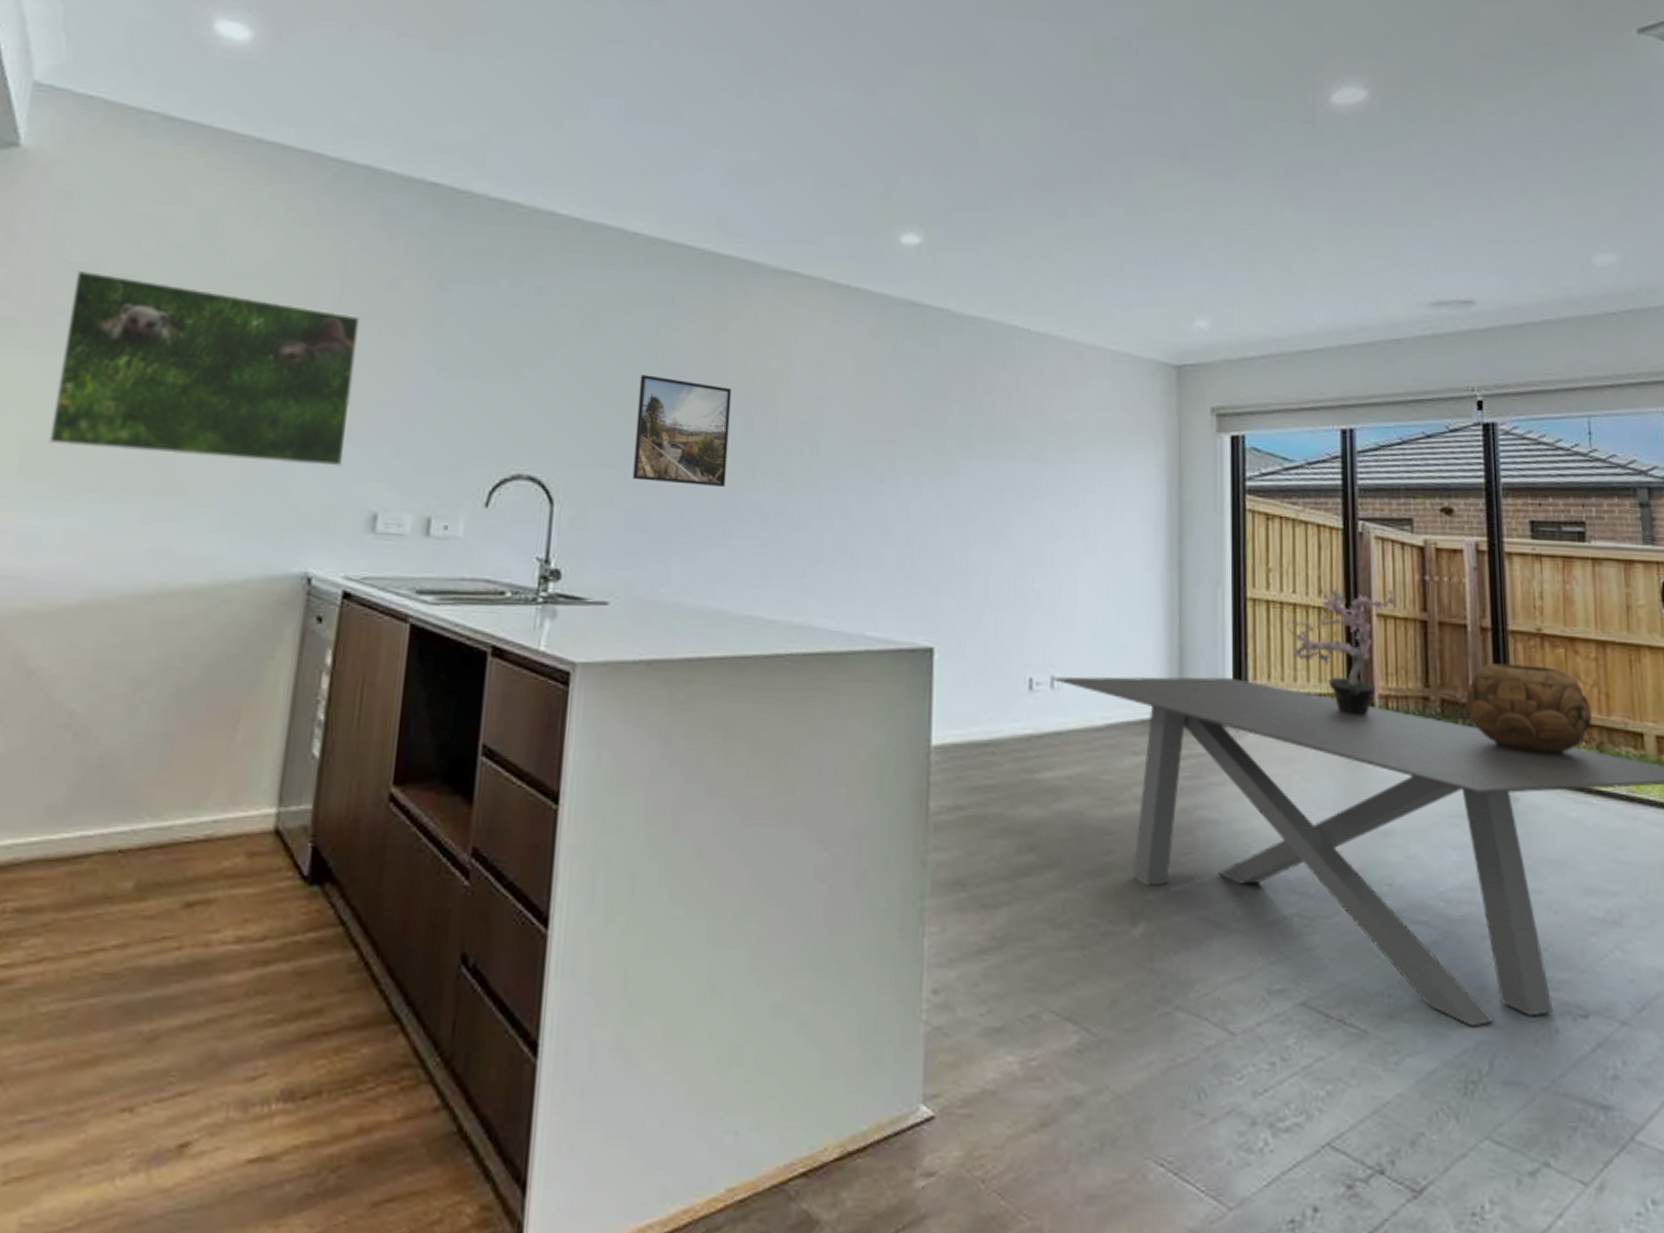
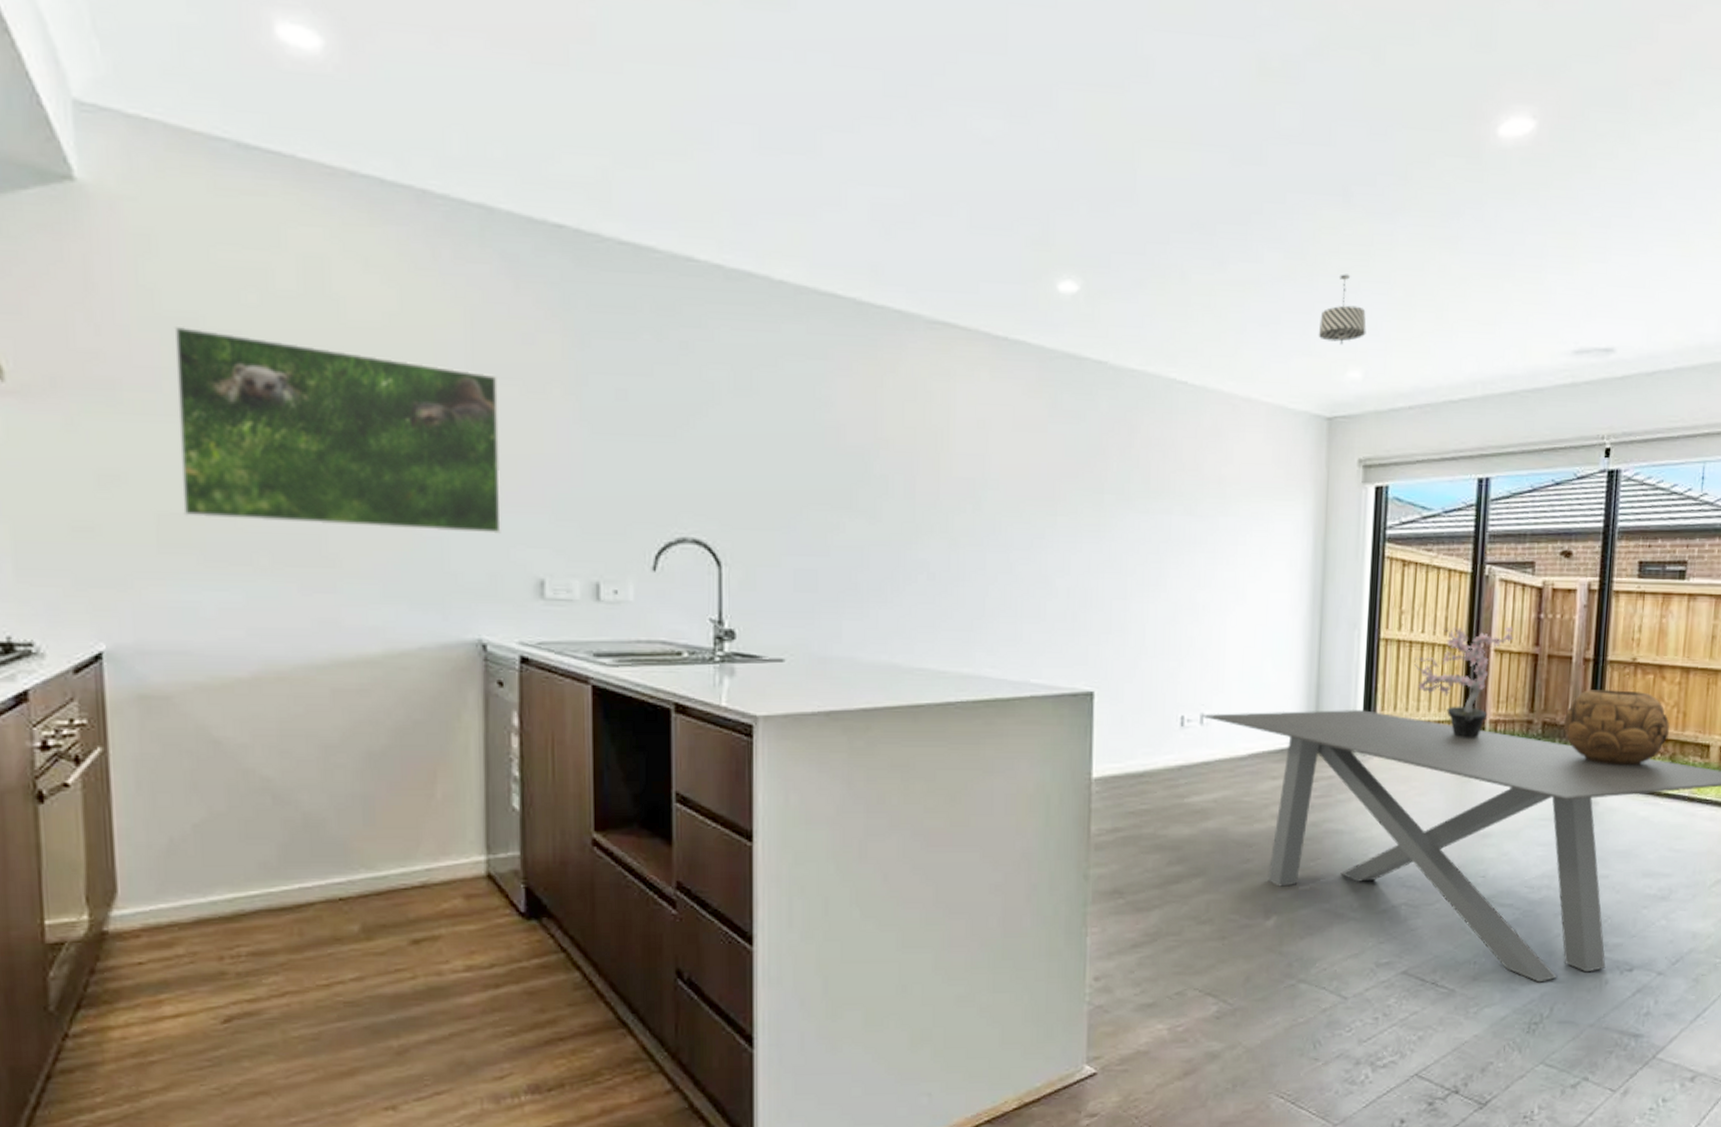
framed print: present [632,375,732,488] -> none [798,434,892,547]
pendant light: none [1162,228,1211,295] -> present [1318,274,1367,345]

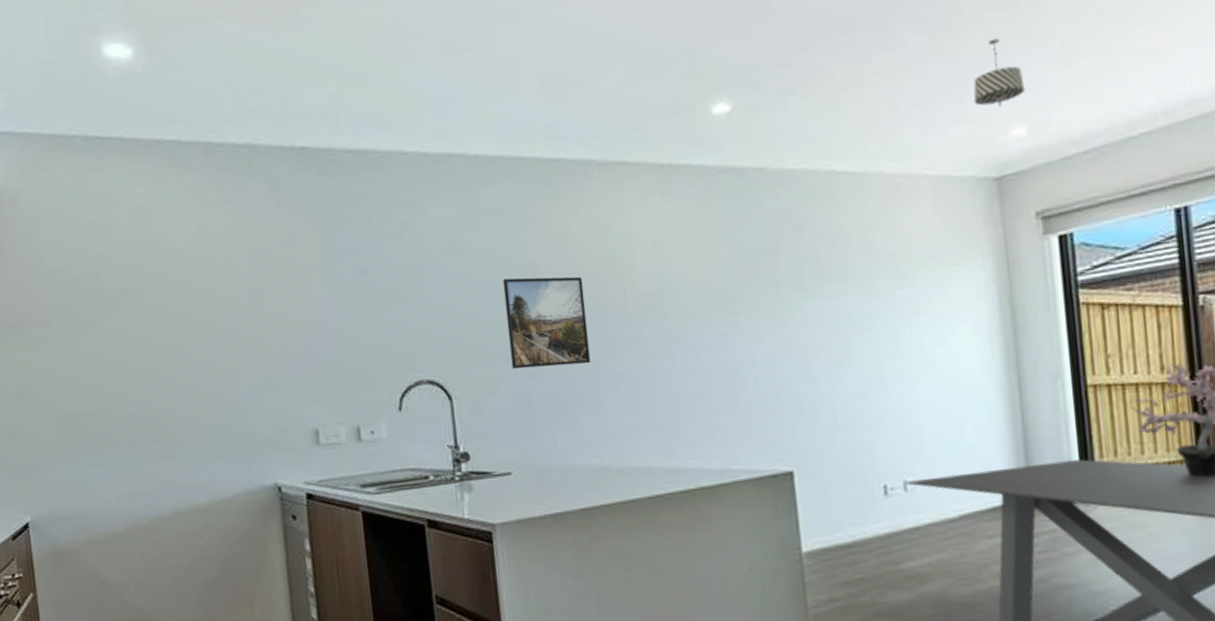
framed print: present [174,326,501,534] -> none [56,273,284,415]
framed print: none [798,434,892,547] -> present [502,276,591,370]

